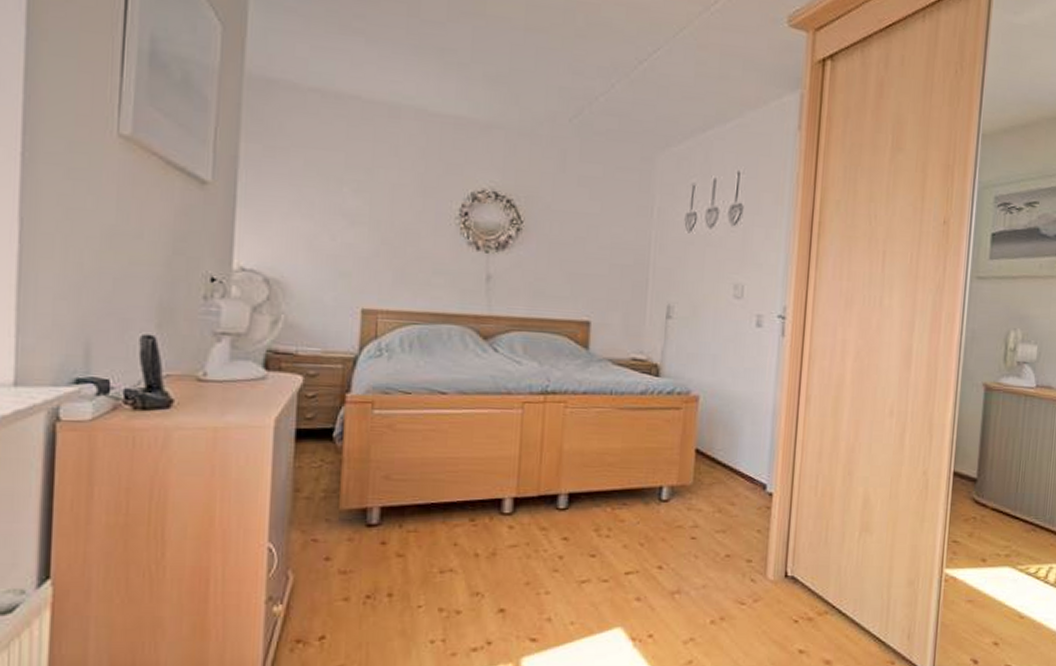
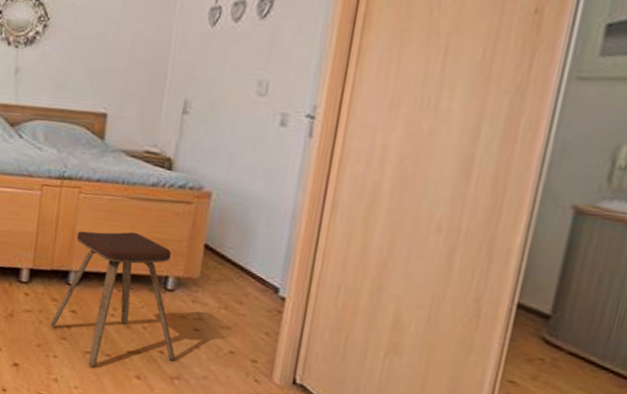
music stool: none [539,444,675,597] -> present [50,231,176,367]

